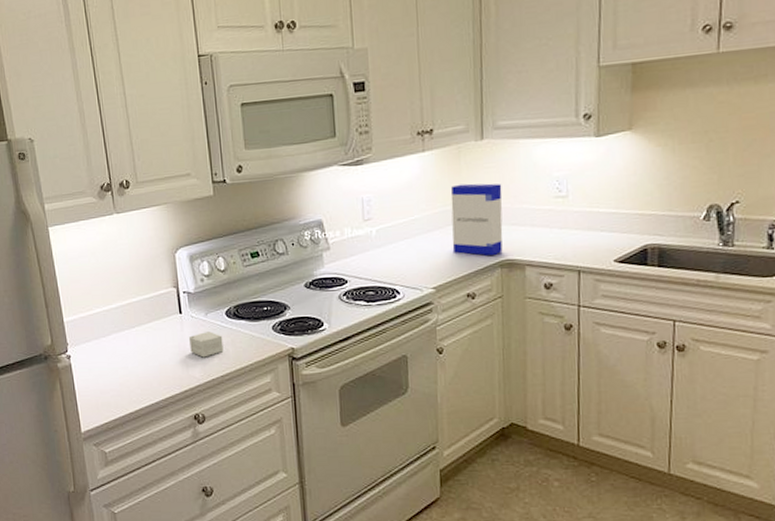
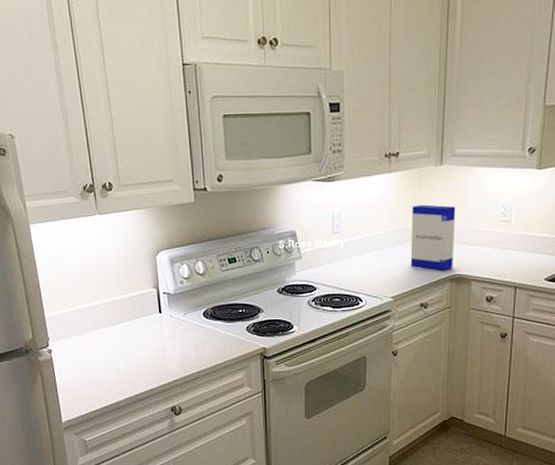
small box: present [189,332,224,358] -> none [168,331,201,355]

